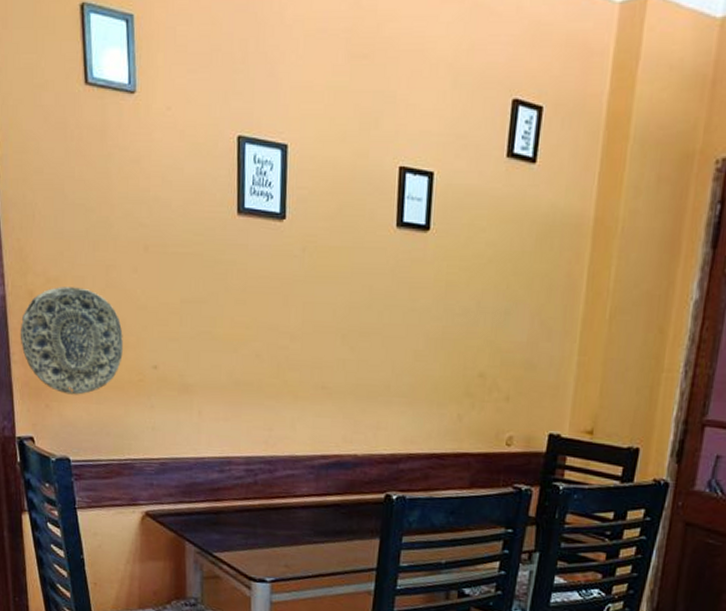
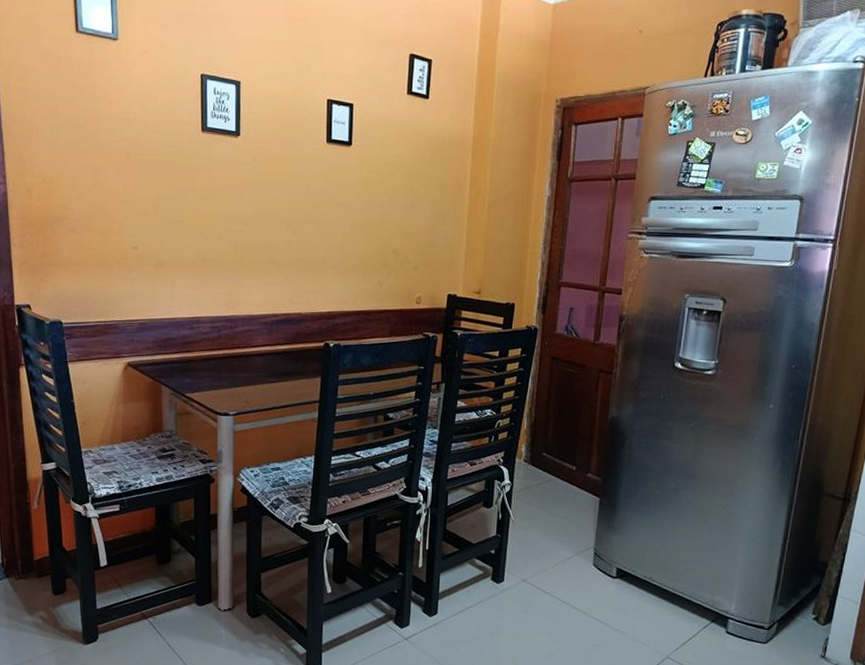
decorative plate: present [20,287,123,395] -> none [19,185,108,271]

